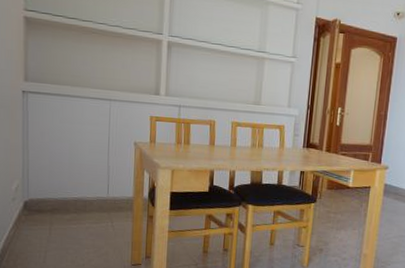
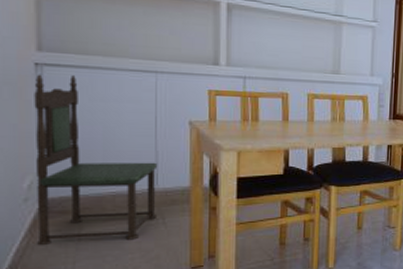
dining chair: none [21,99,109,238] -> present [34,74,158,246]

